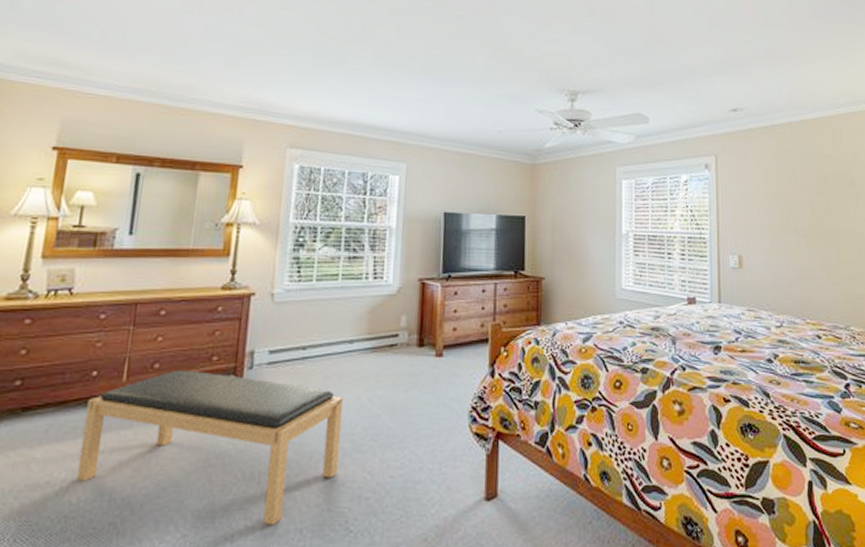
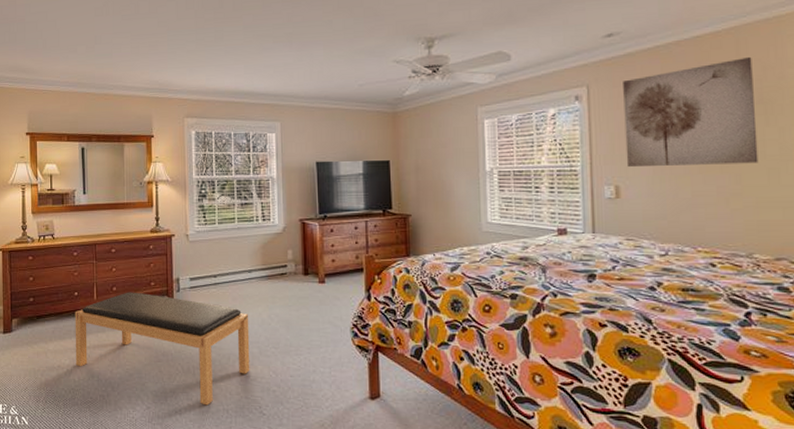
wall art: none [745,143,852,241] -> present [623,56,759,168]

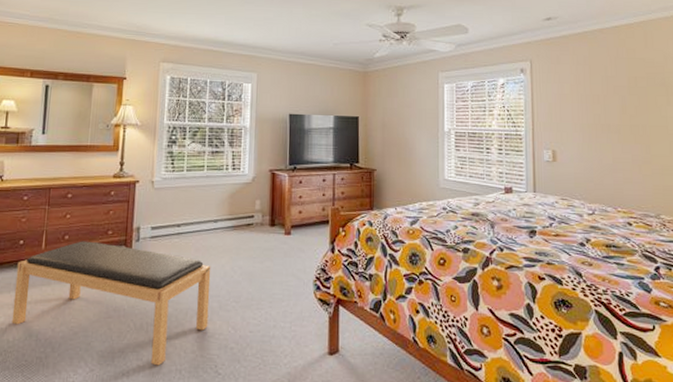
wall art: present [623,56,759,168] -> none [559,46,663,137]

